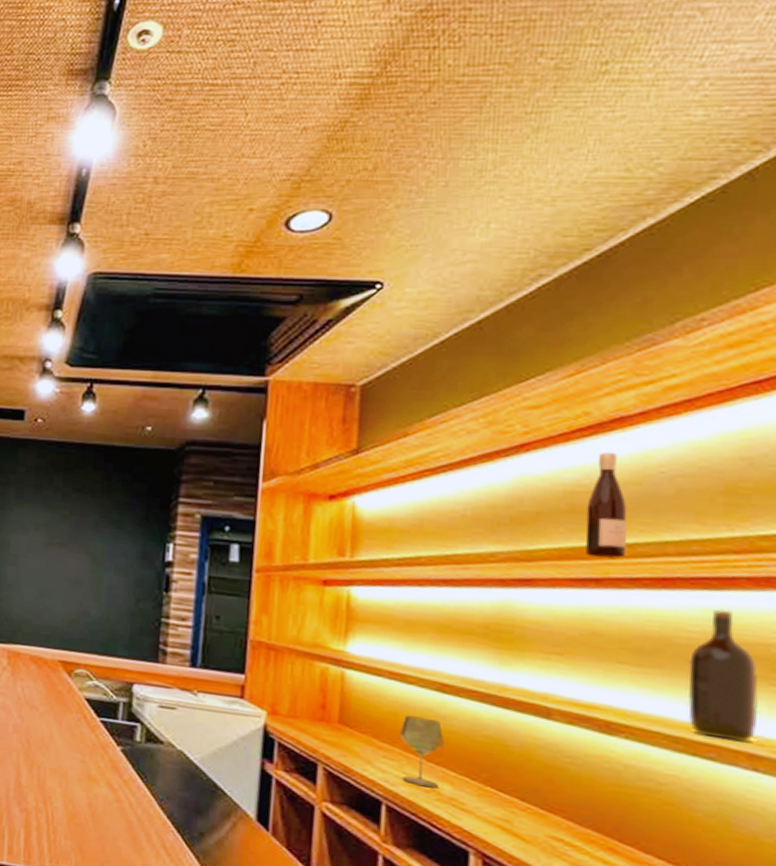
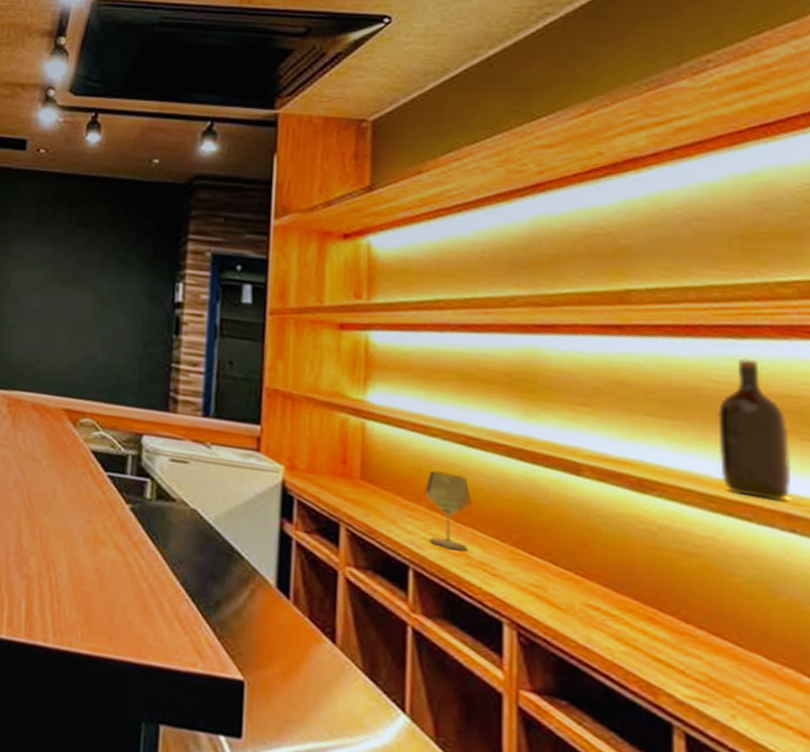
bottle: present [585,452,628,558] -> none [605,193,648,304]

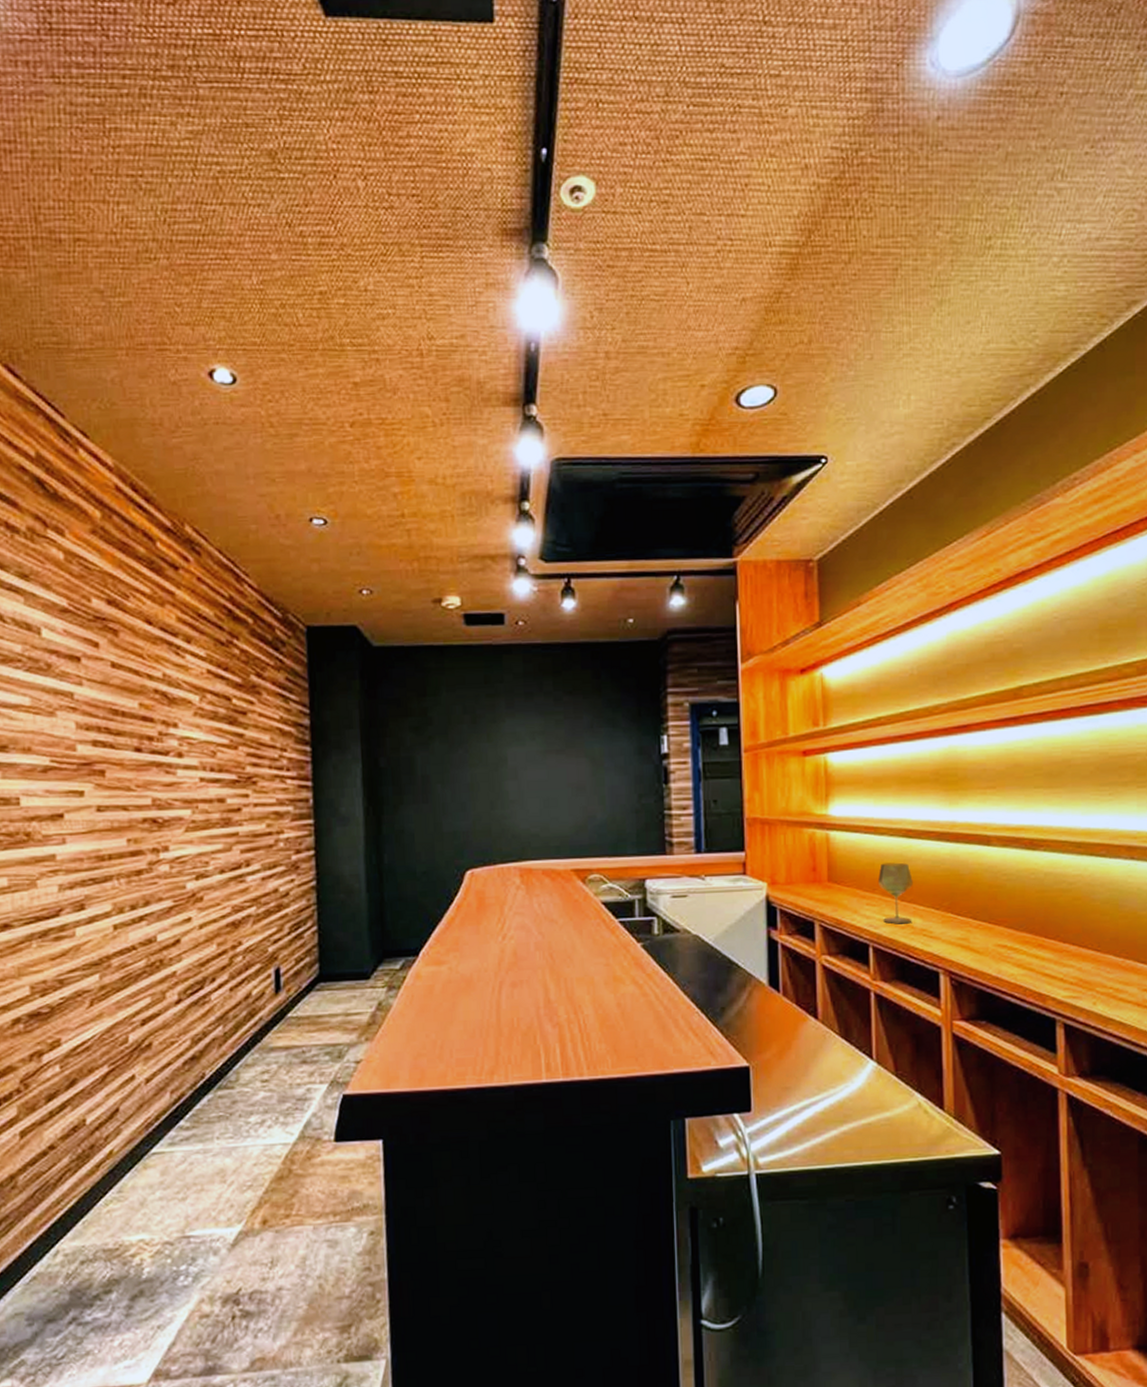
wine bottle: present [716,358,792,500] -> none [1082,730,1132,838]

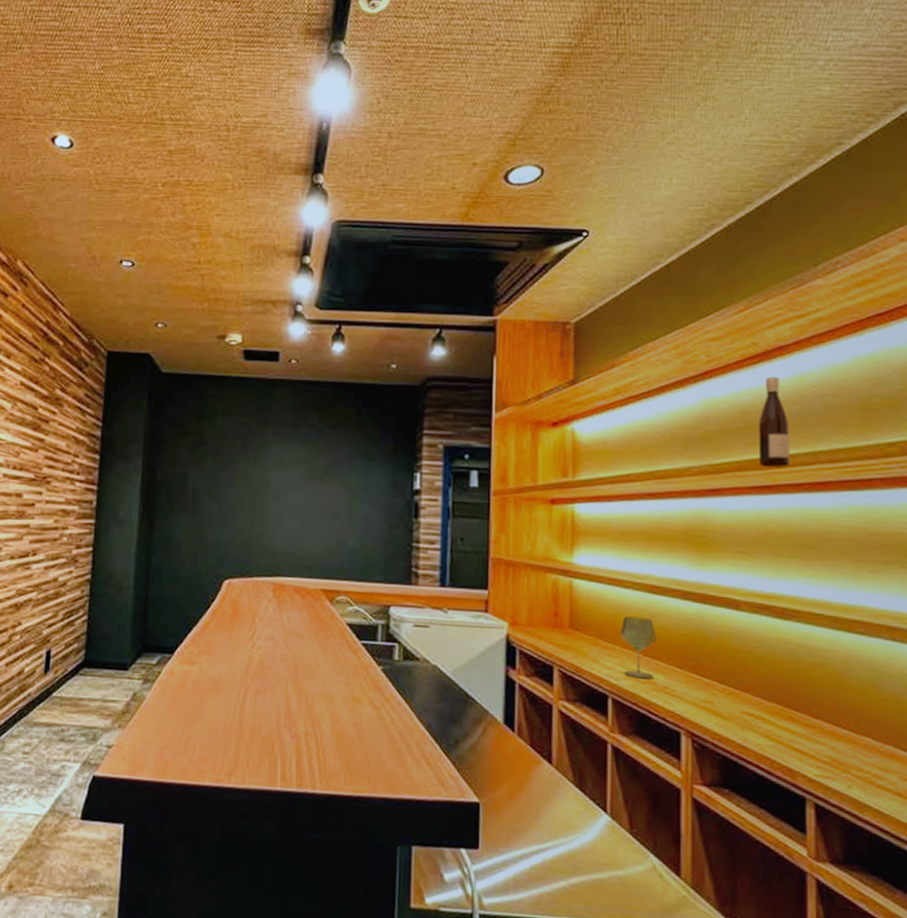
bottle: none [1004,603,1035,698] -> present [758,376,791,467]

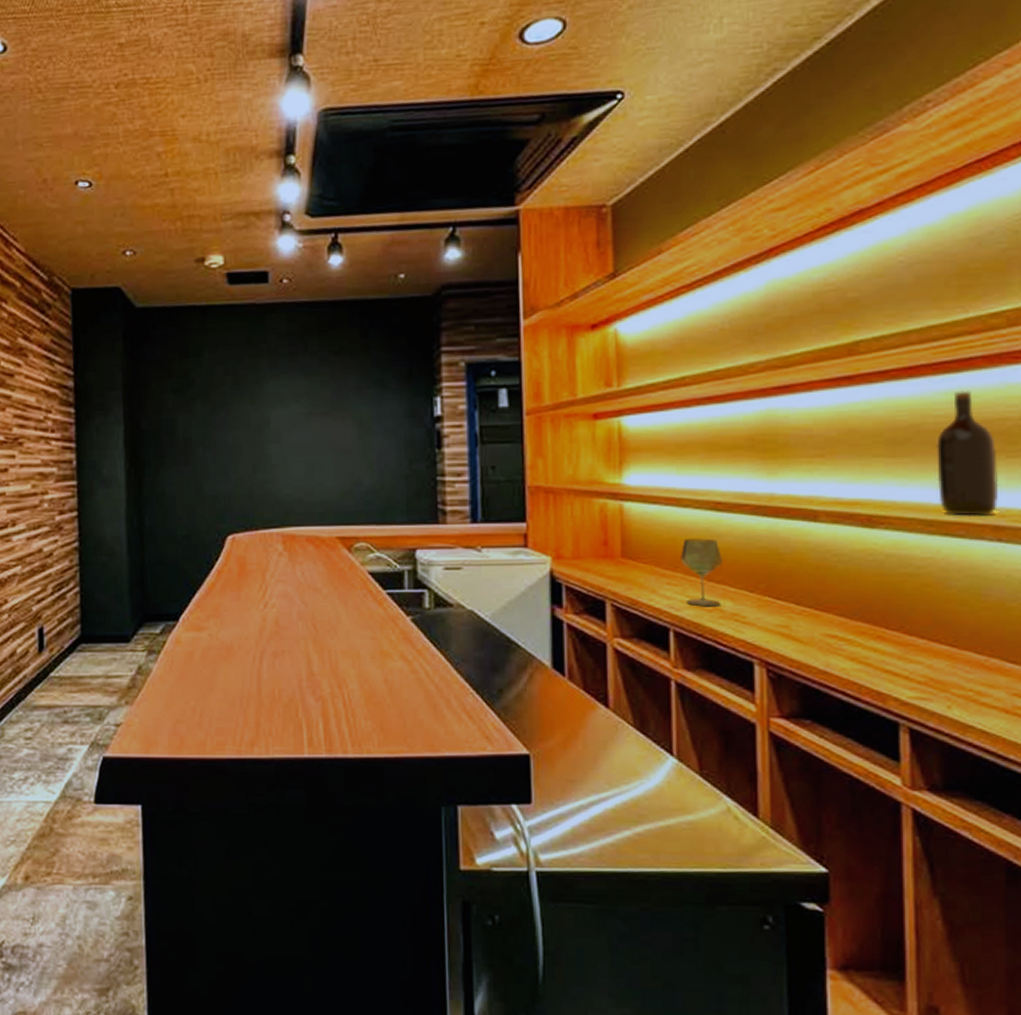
bottle: present [758,376,791,467] -> none [835,247,874,354]
wine bottle: none [840,506,894,616] -> present [935,390,999,516]

